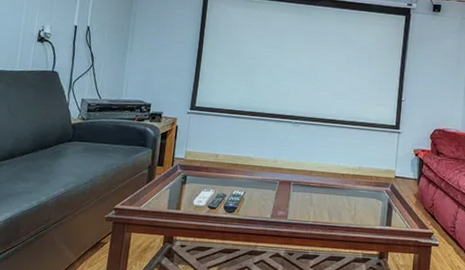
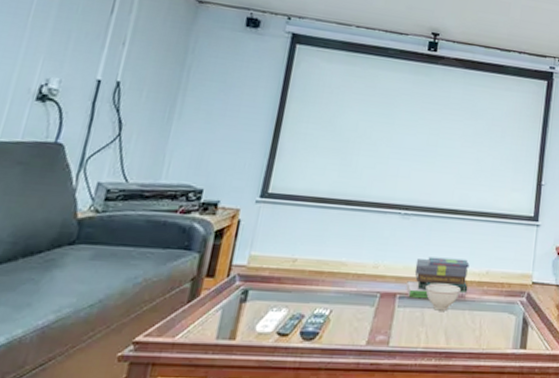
books: none [298,155,346,188] -> present [406,257,470,300]
bowl: none [312,174,339,196] -> present [425,283,461,311]

